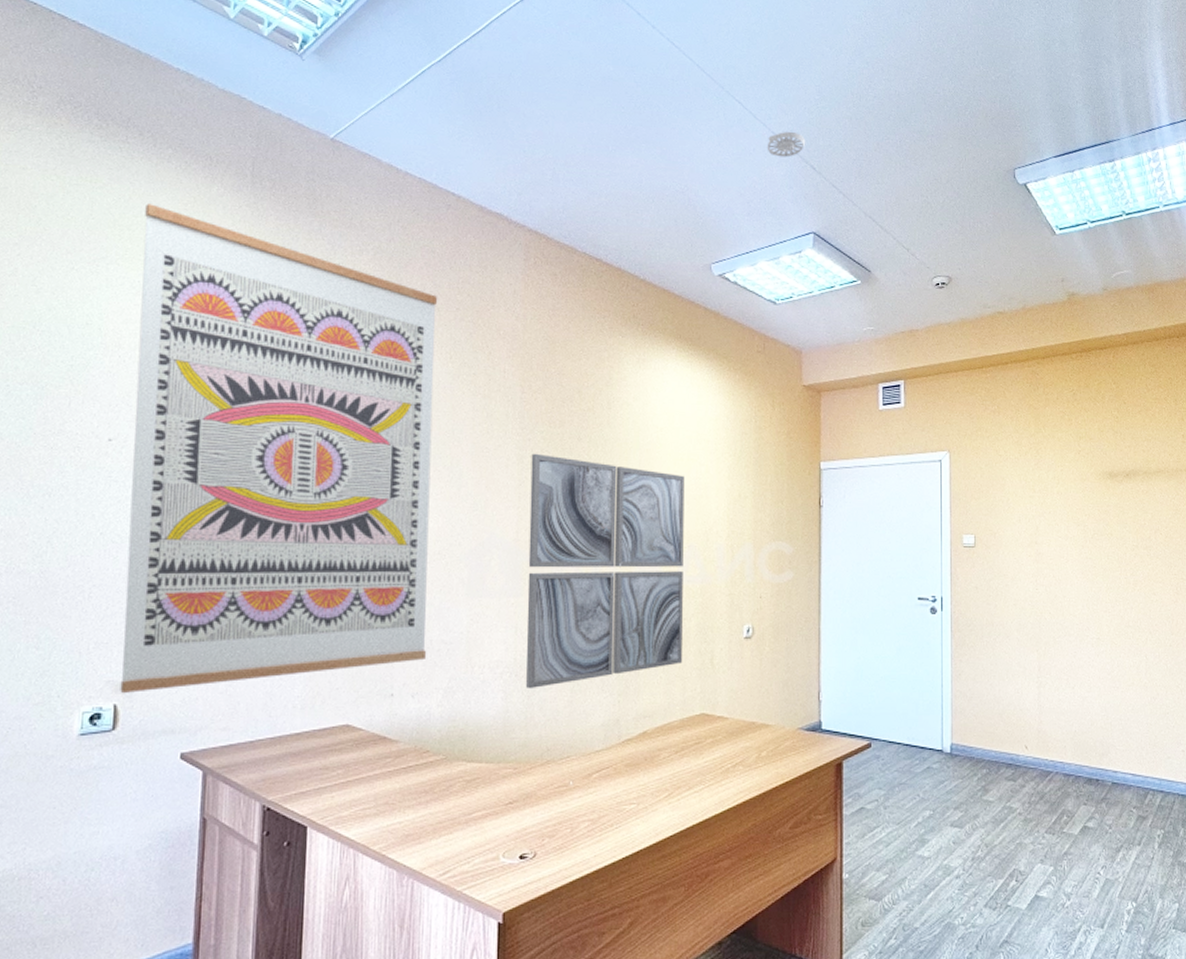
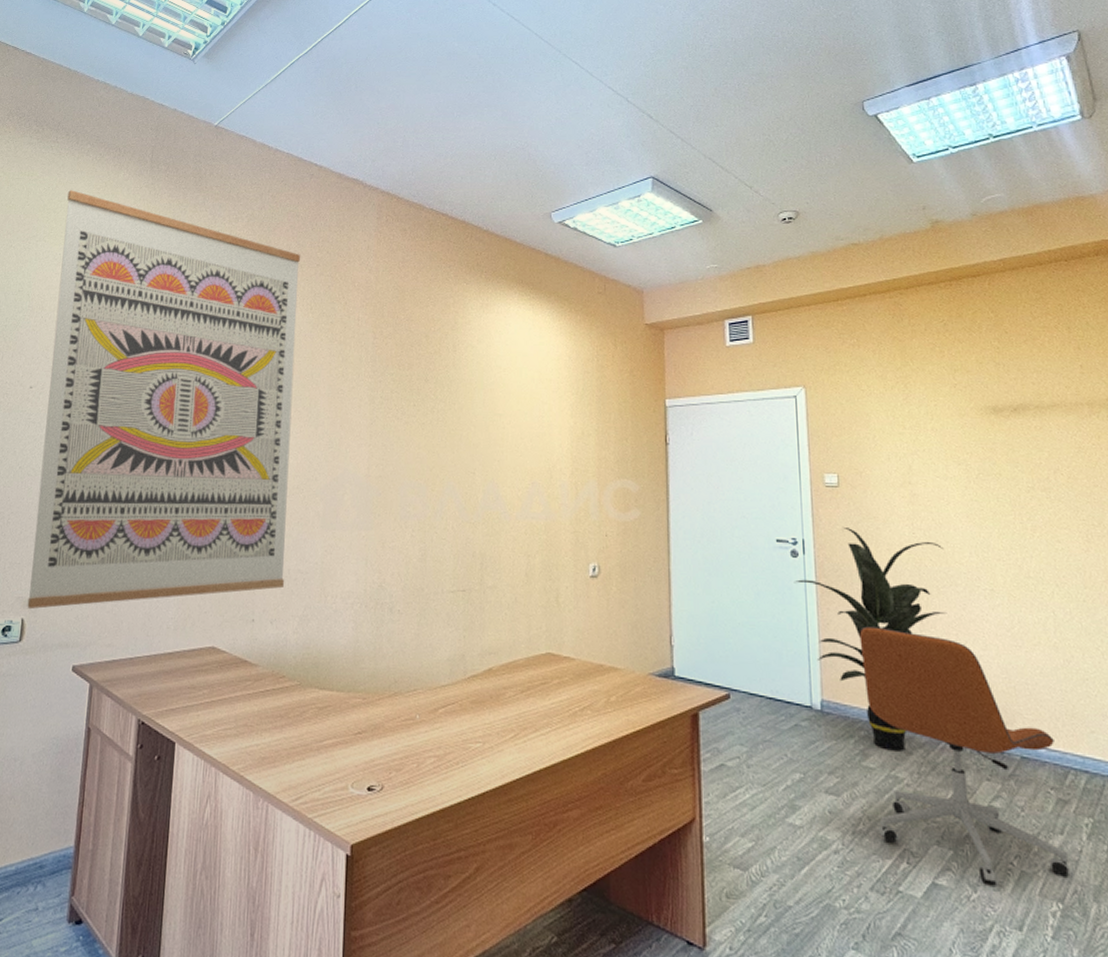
wall art: present [526,453,685,689] -> none [375,394,528,621]
smoke detector: present [767,131,806,158] -> none [603,85,642,109]
indoor plant: none [932,585,1061,785] -> present [794,528,947,752]
office chair: none [986,675,1144,892] -> present [859,626,1071,884]

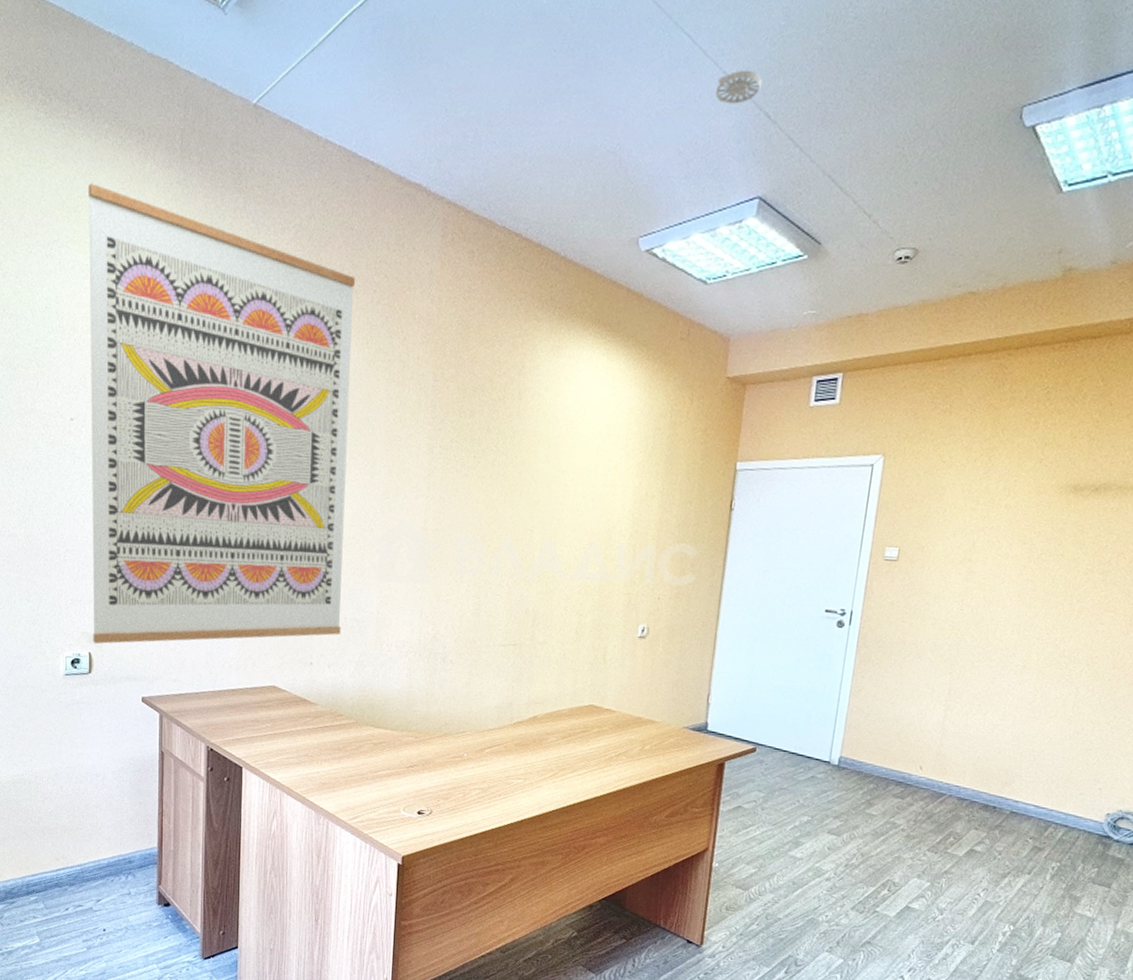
smoke detector: none [603,85,642,109] -> present [715,70,763,104]
indoor plant: present [794,528,947,752] -> none [835,601,988,803]
office chair: present [859,626,1071,884] -> none [868,694,1045,910]

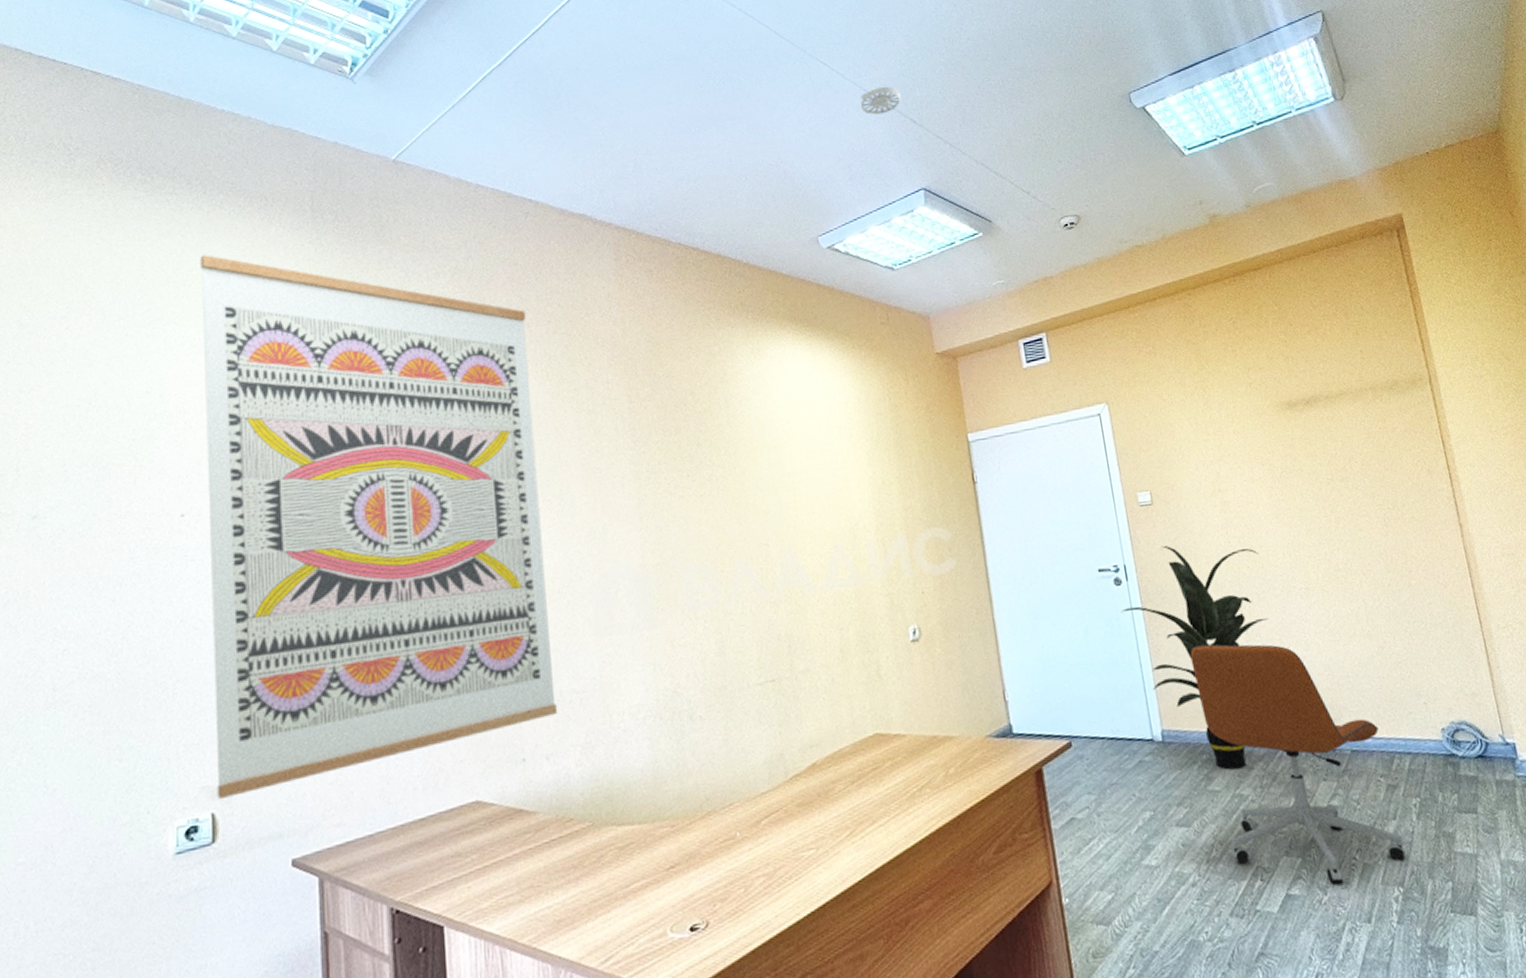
indoor plant: none [835,601,988,803] -> present [1120,546,1269,770]
office chair: none [868,694,1045,910] -> present [1189,644,1407,884]

